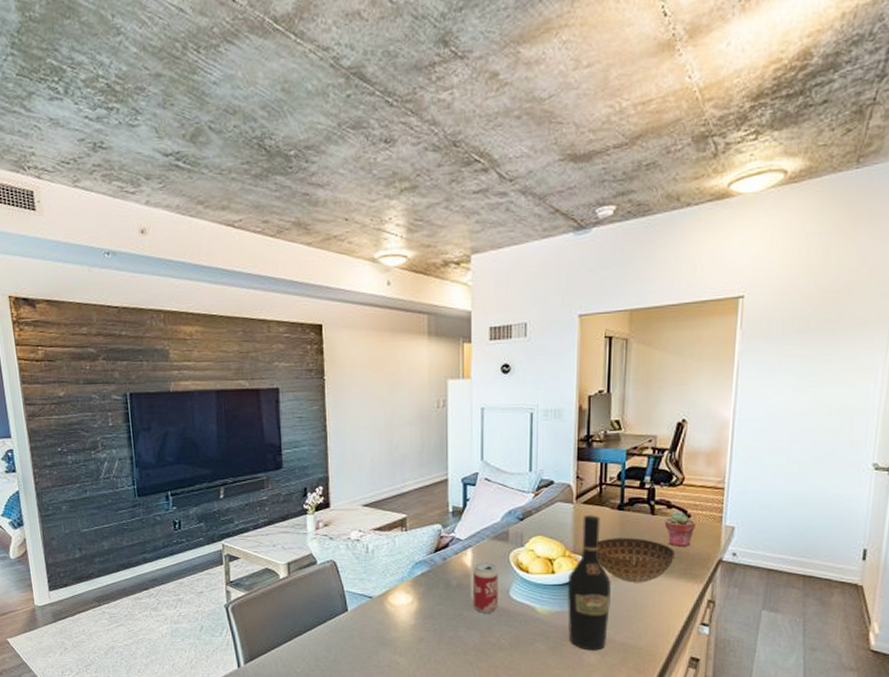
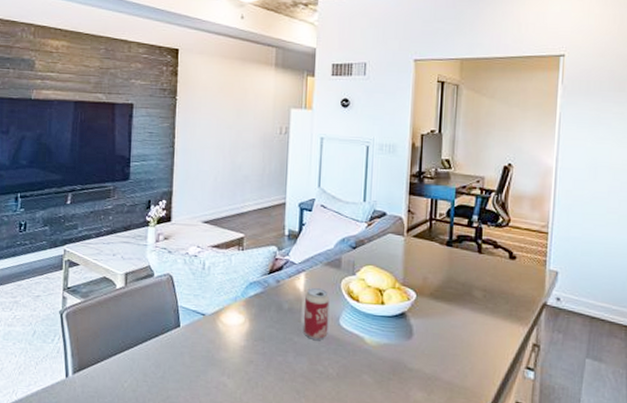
wine bottle: present [568,515,611,651] -> none [396,249,439,388]
bowl: present [597,537,675,583] -> none [426,273,501,321]
potted succulent: present [664,512,696,548] -> none [491,252,521,289]

